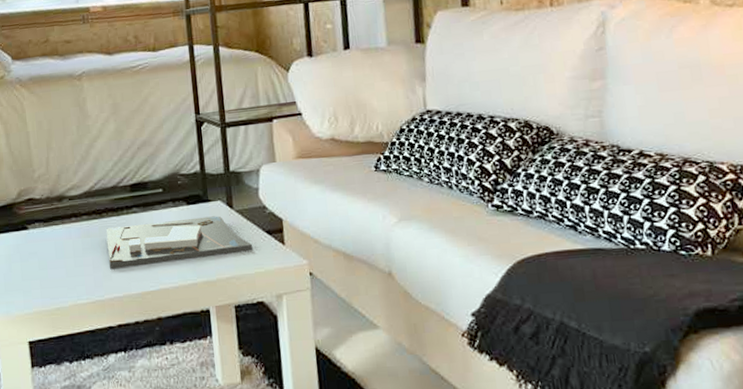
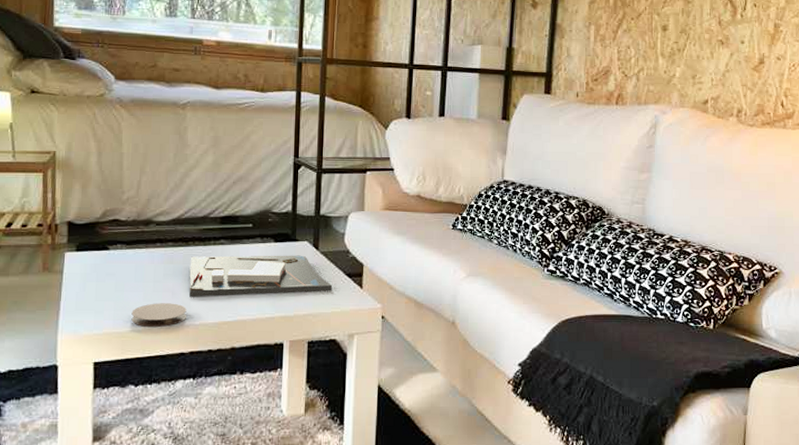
coaster: none [57,277,110,304] -> present [131,303,187,328]

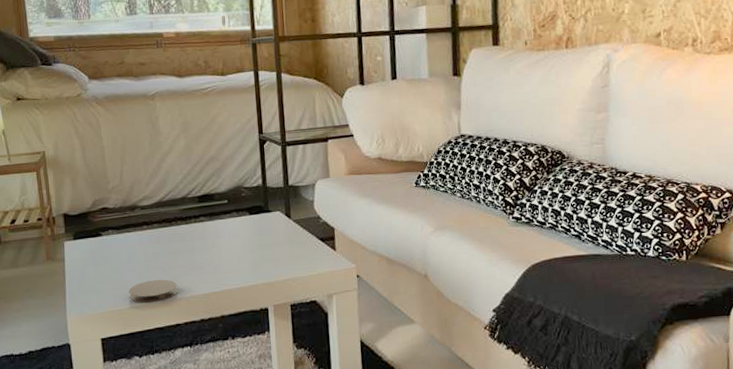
board game: present [189,255,332,297] -> none [175,225,307,273]

